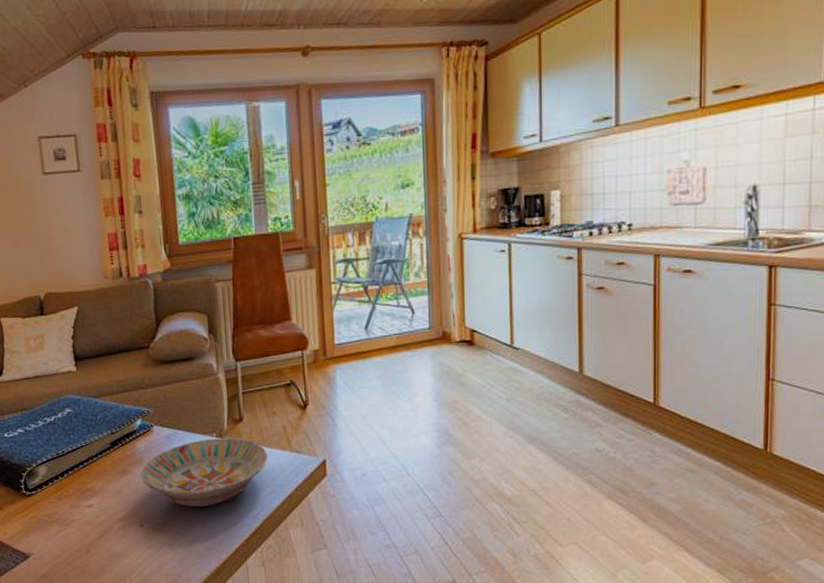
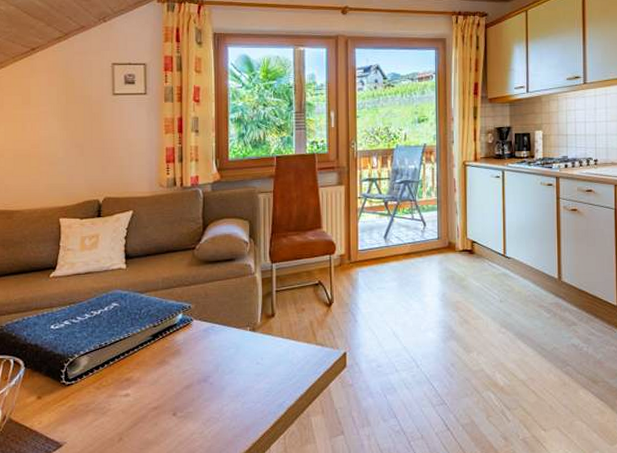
bowl: present [141,438,268,508] -> none [178,332,295,397]

